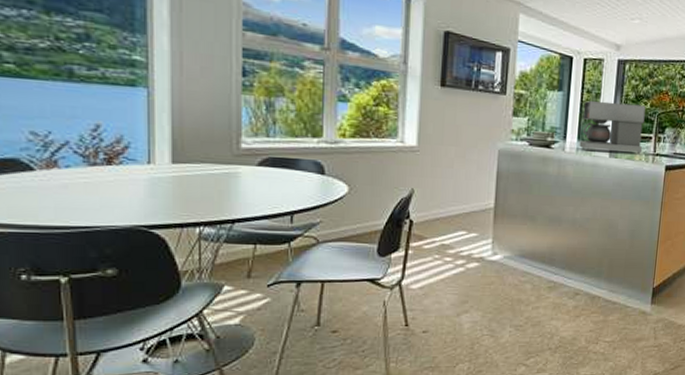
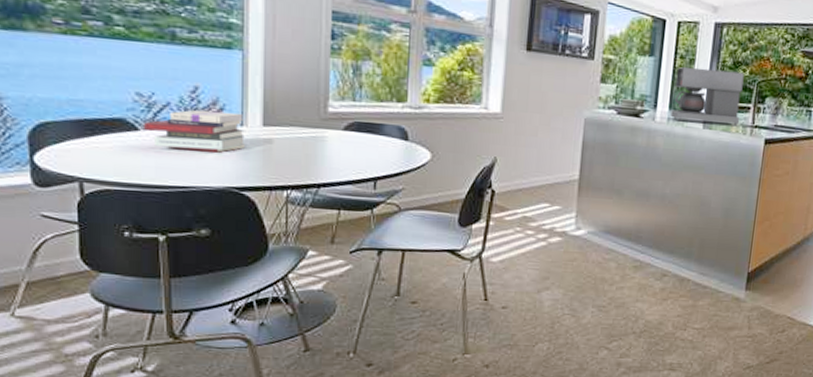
books: none [40,148,152,191] -> present [144,109,245,153]

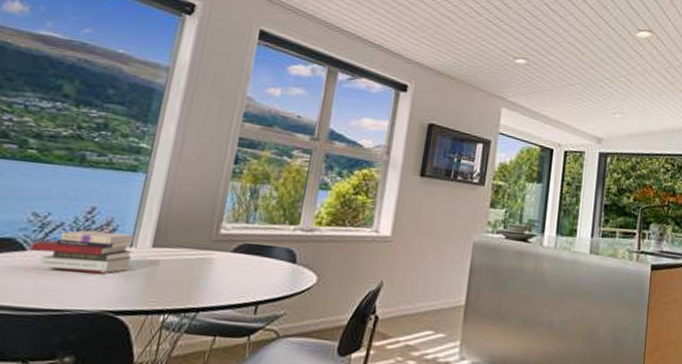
coffee maker: present [670,67,744,127] -> none [558,193,629,252]

